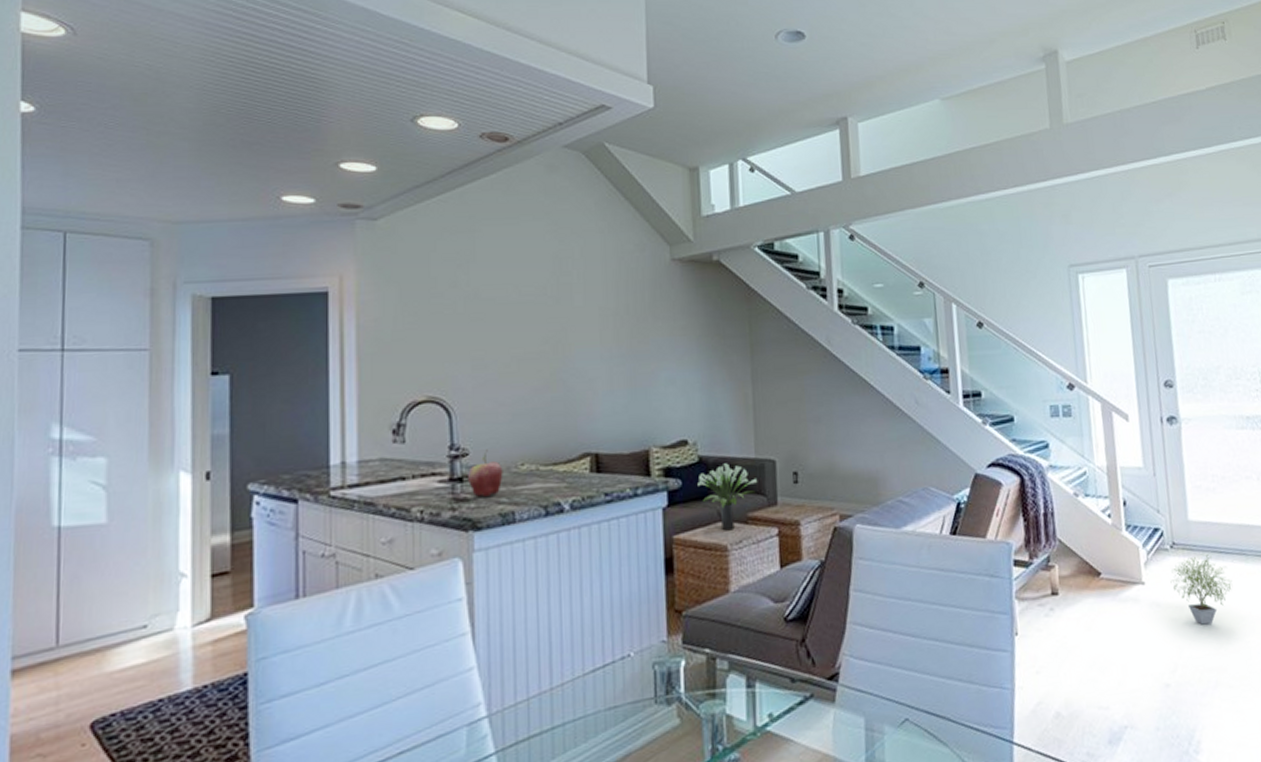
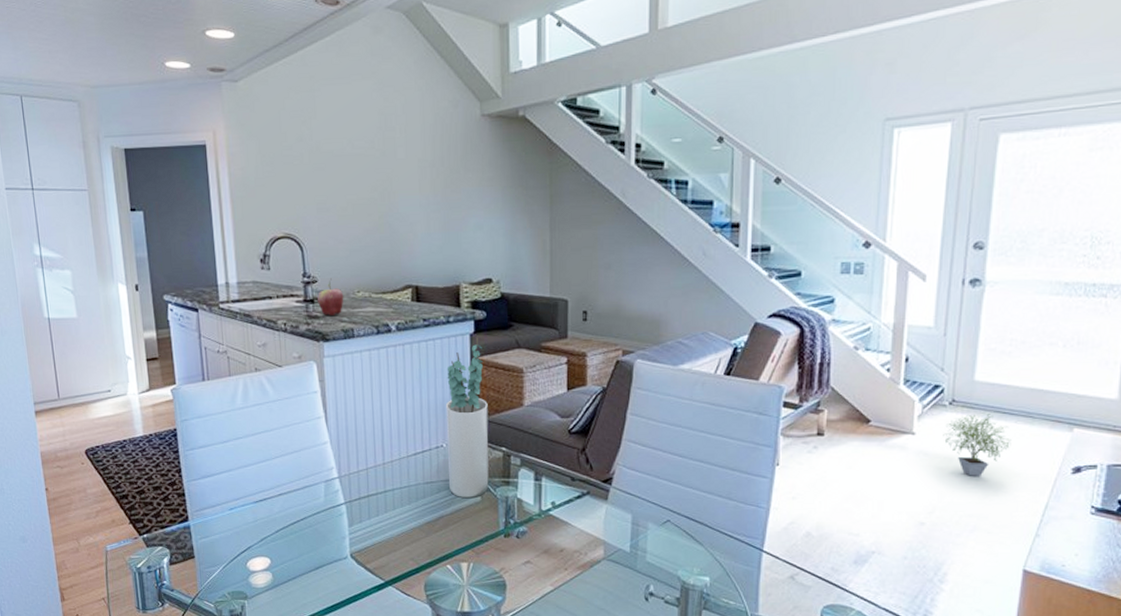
vase: none [633,510,690,725] -> present [445,336,489,499]
flower arrangement: present [698,463,758,531] -> none [500,300,552,357]

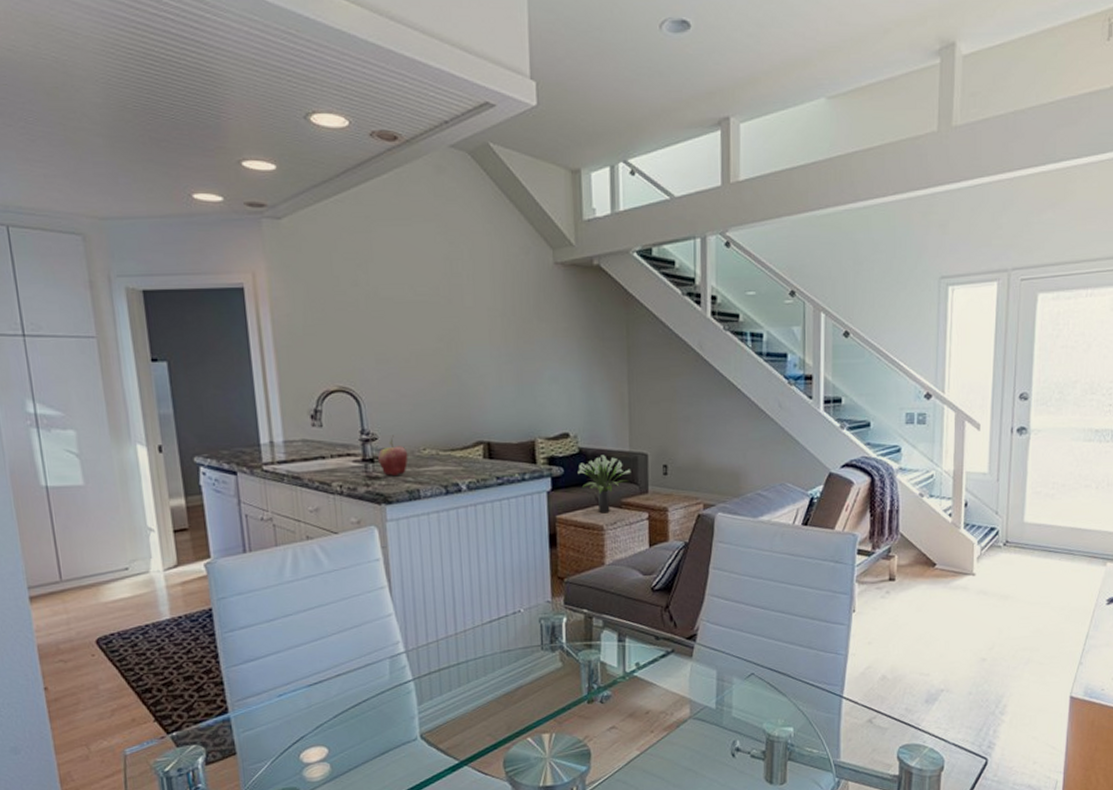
vase: present [445,336,489,499] -> none [522,494,571,666]
flower arrangement: none [500,300,552,357] -> present [578,455,632,514]
potted plant: present [943,414,1012,476] -> none [999,553,1057,612]

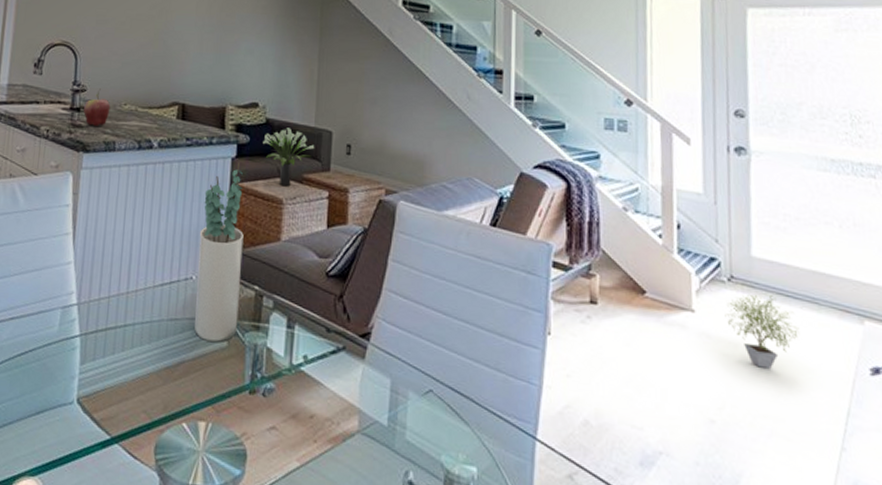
vase: none [522,494,571,666] -> present [193,161,244,344]
potted plant: none [999,553,1057,612] -> present [725,295,800,369]

